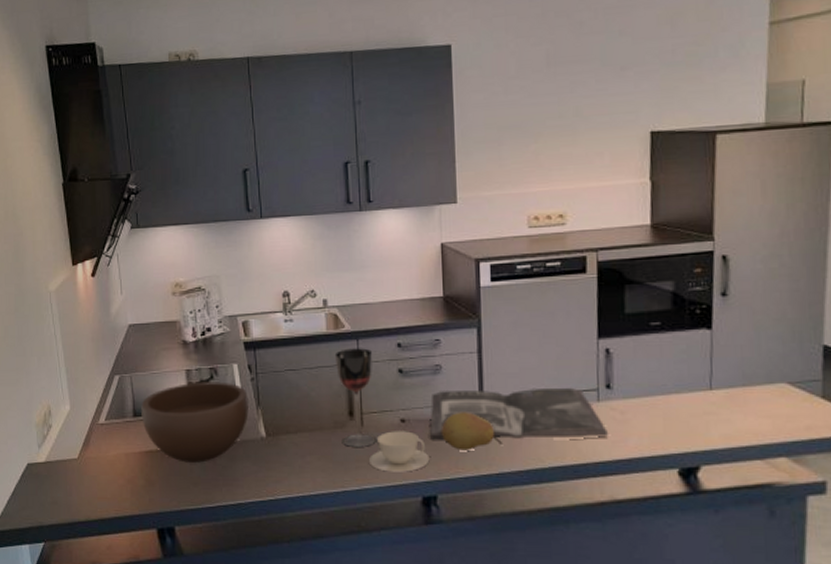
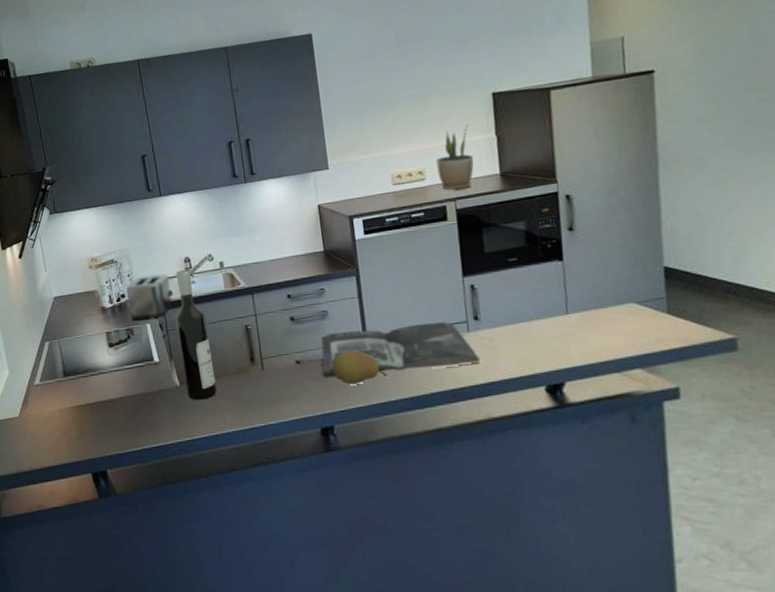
bowl: present [141,382,249,463] -> none [70,340,163,413]
toaster: none [212,308,267,359] -> present [125,274,173,321]
bottle: none [267,306,308,455] -> present [176,270,217,400]
wineglass: present [334,348,378,447] -> none [233,301,277,389]
teacup: present [369,431,430,472] -> none [271,371,325,408]
potted plant: none [580,166,622,239] -> present [436,125,474,190]

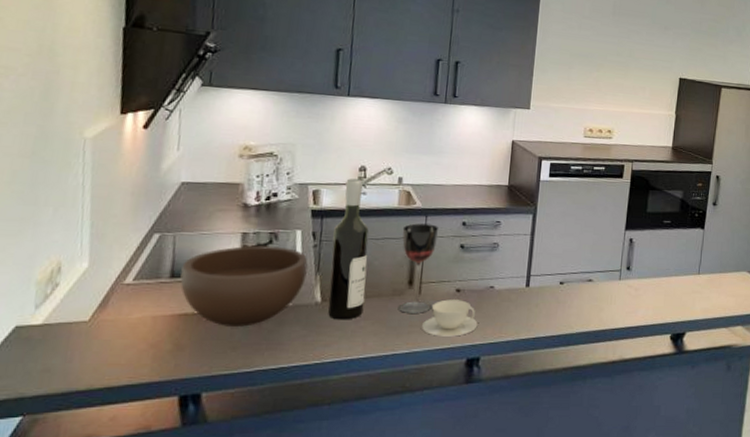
bowl: none [70,340,163,413] -> present [180,245,308,327]
toaster: present [125,274,173,321] -> none [278,177,338,226]
wineglass: none [233,301,277,389] -> present [399,223,439,313]
teacup: none [271,371,325,408] -> present [422,299,478,337]
magazine: present [320,321,481,377] -> none [481,266,625,309]
fruit: present [332,350,387,385] -> none [490,284,541,318]
potted plant: present [436,125,474,190] -> none [623,99,657,153]

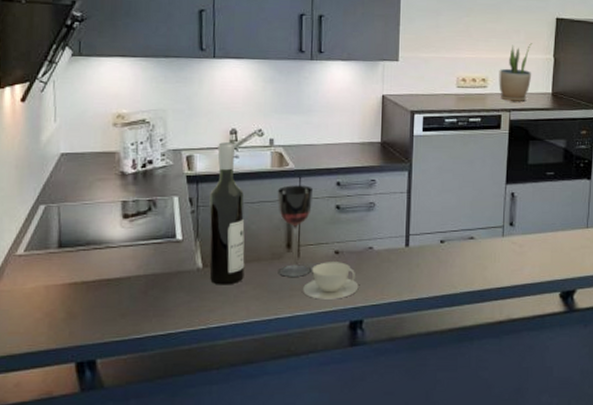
bowl: present [180,245,308,327] -> none [67,213,187,294]
potted plant: none [623,99,657,153] -> present [499,43,533,101]

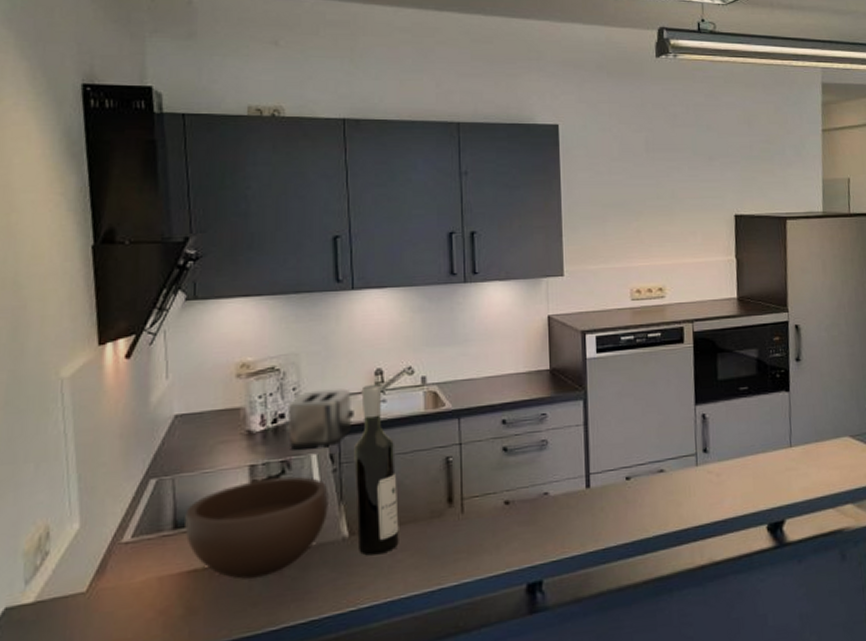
bowl: none [67,213,187,294] -> present [185,476,328,579]
toaster: none [155,143,211,192] -> present [287,388,354,450]
wineglass: present [277,185,314,277] -> none [433,427,479,538]
teacup: present [303,262,359,299] -> none [470,513,535,561]
potted plant: present [499,43,533,101] -> none [677,244,713,311]

